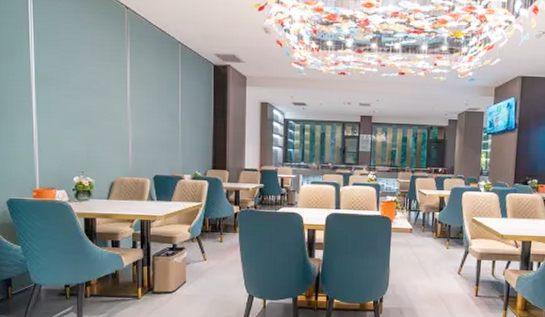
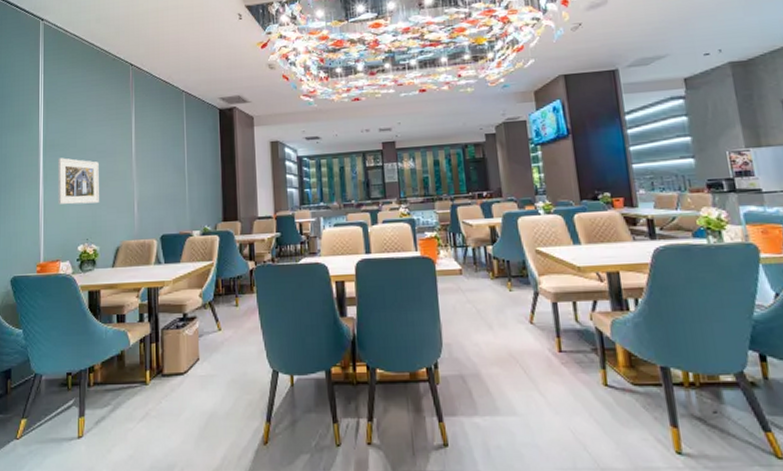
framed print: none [51,92,94,140] -> present [58,158,99,205]

